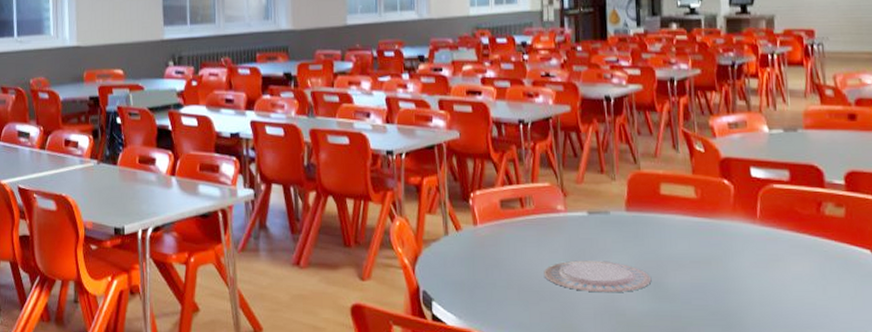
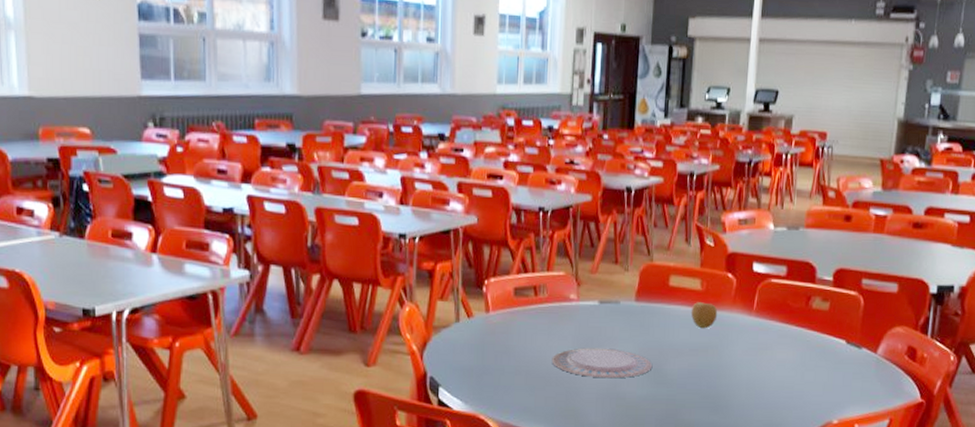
apple: none [687,211,718,239] -> present [690,302,718,329]

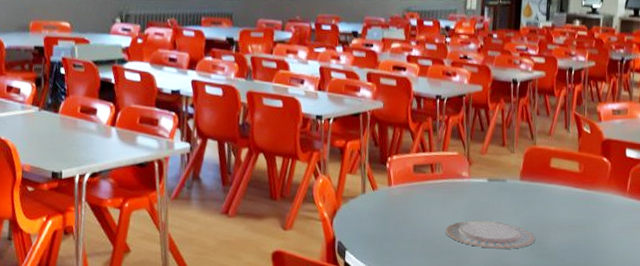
apple: present [690,302,718,329] -> none [570,183,595,207]

